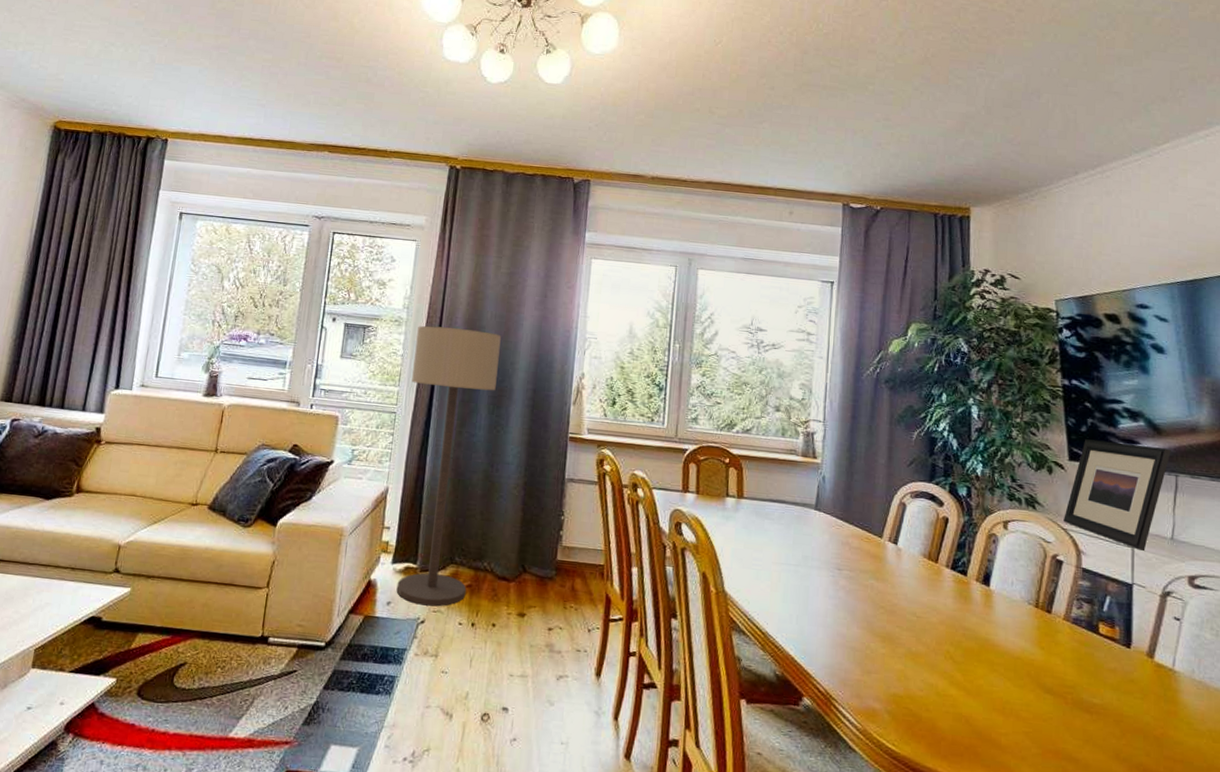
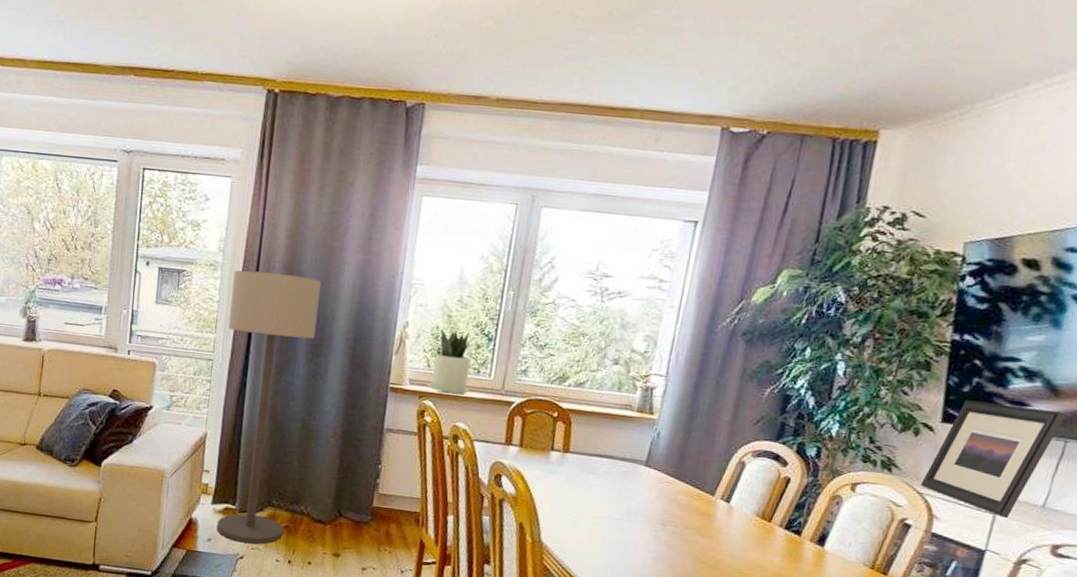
planter: none [605,380,646,443] -> present [427,329,473,394]

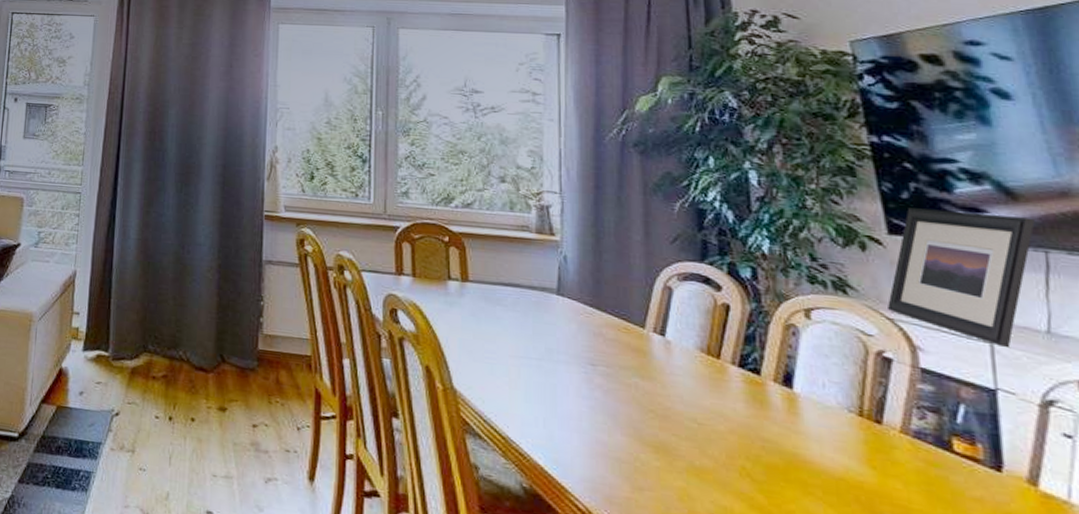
floor lamp: present [216,270,321,544] -> none [88,102,186,398]
planter: present [427,329,473,394] -> none [304,152,350,221]

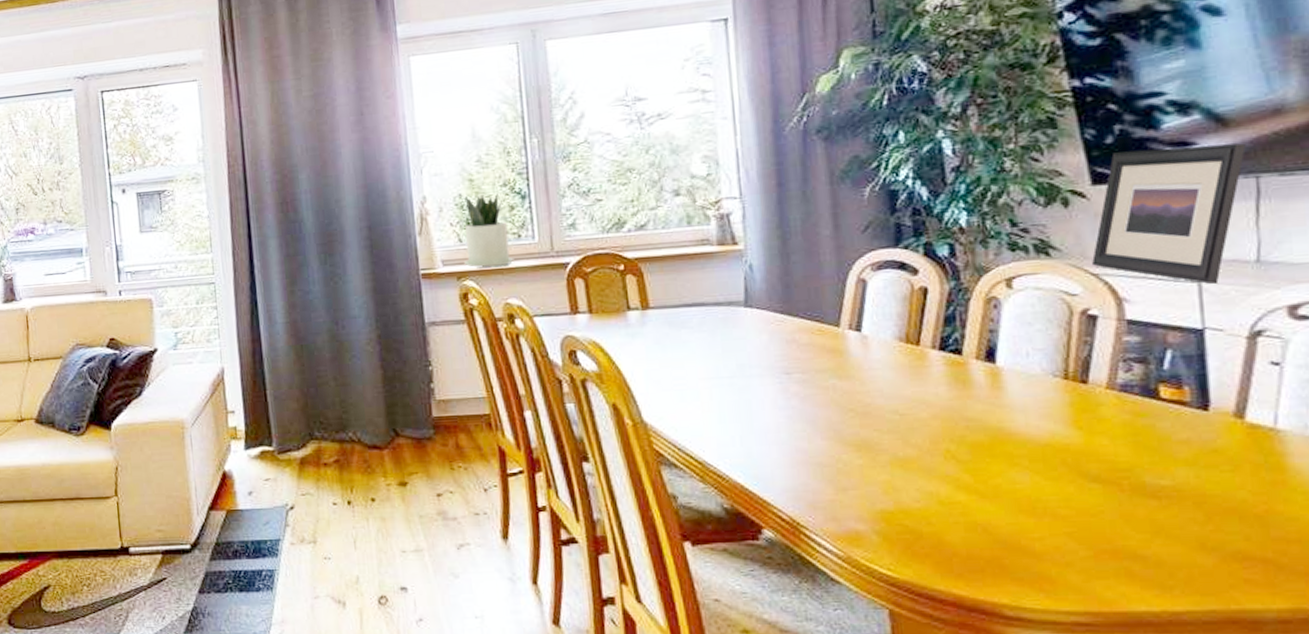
planter: none [304,152,350,221] -> present [464,192,515,268]

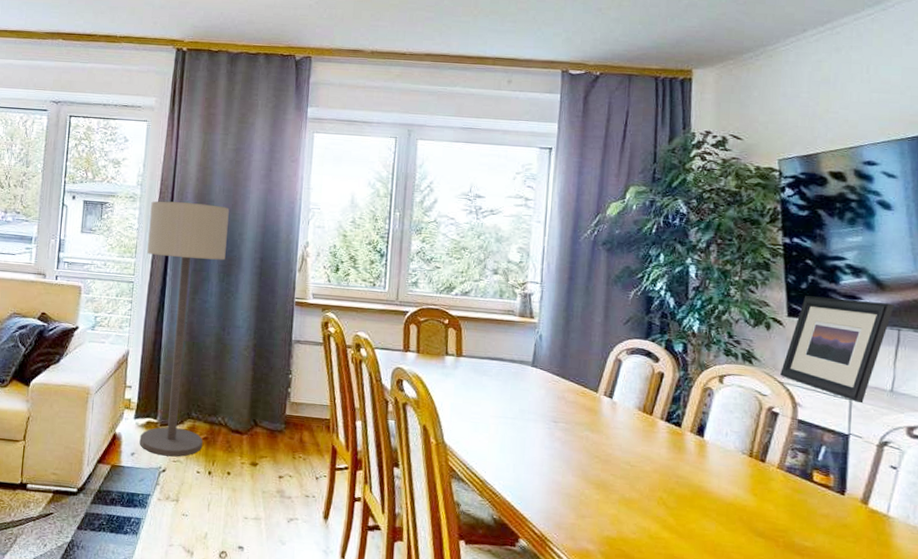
floor lamp: none [219,170,335,490] -> present [139,201,229,457]
planter: present [464,192,515,268] -> none [329,248,368,306]

